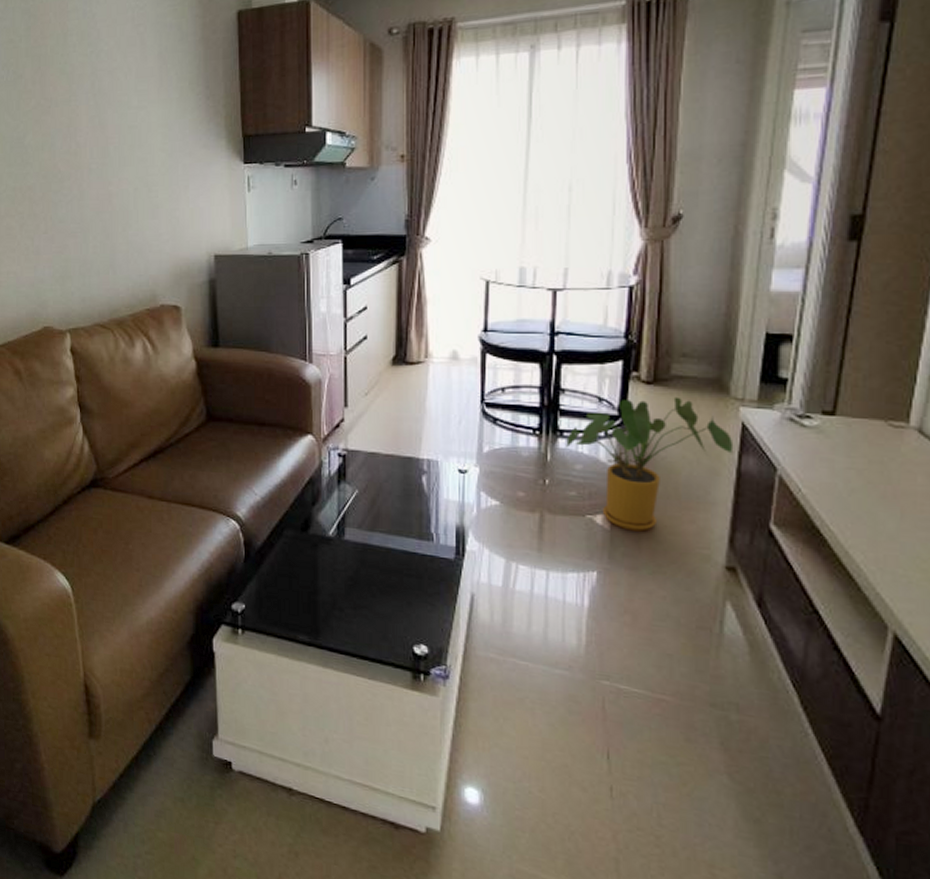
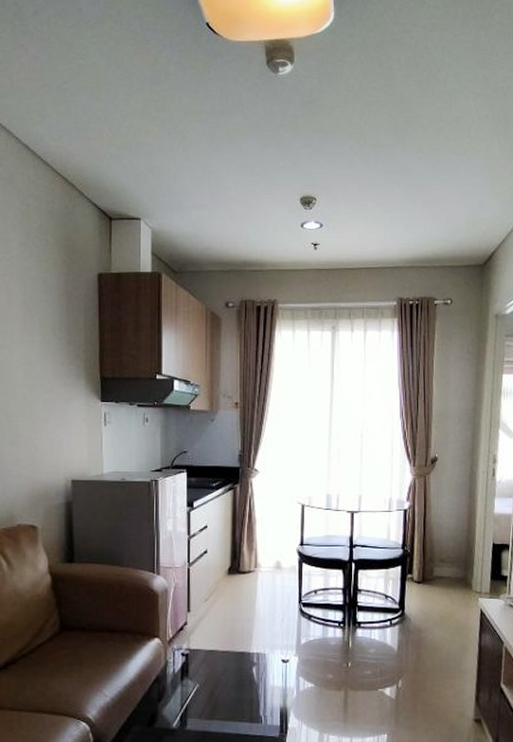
house plant: present [566,396,734,532] -> none [363,592,476,698]

